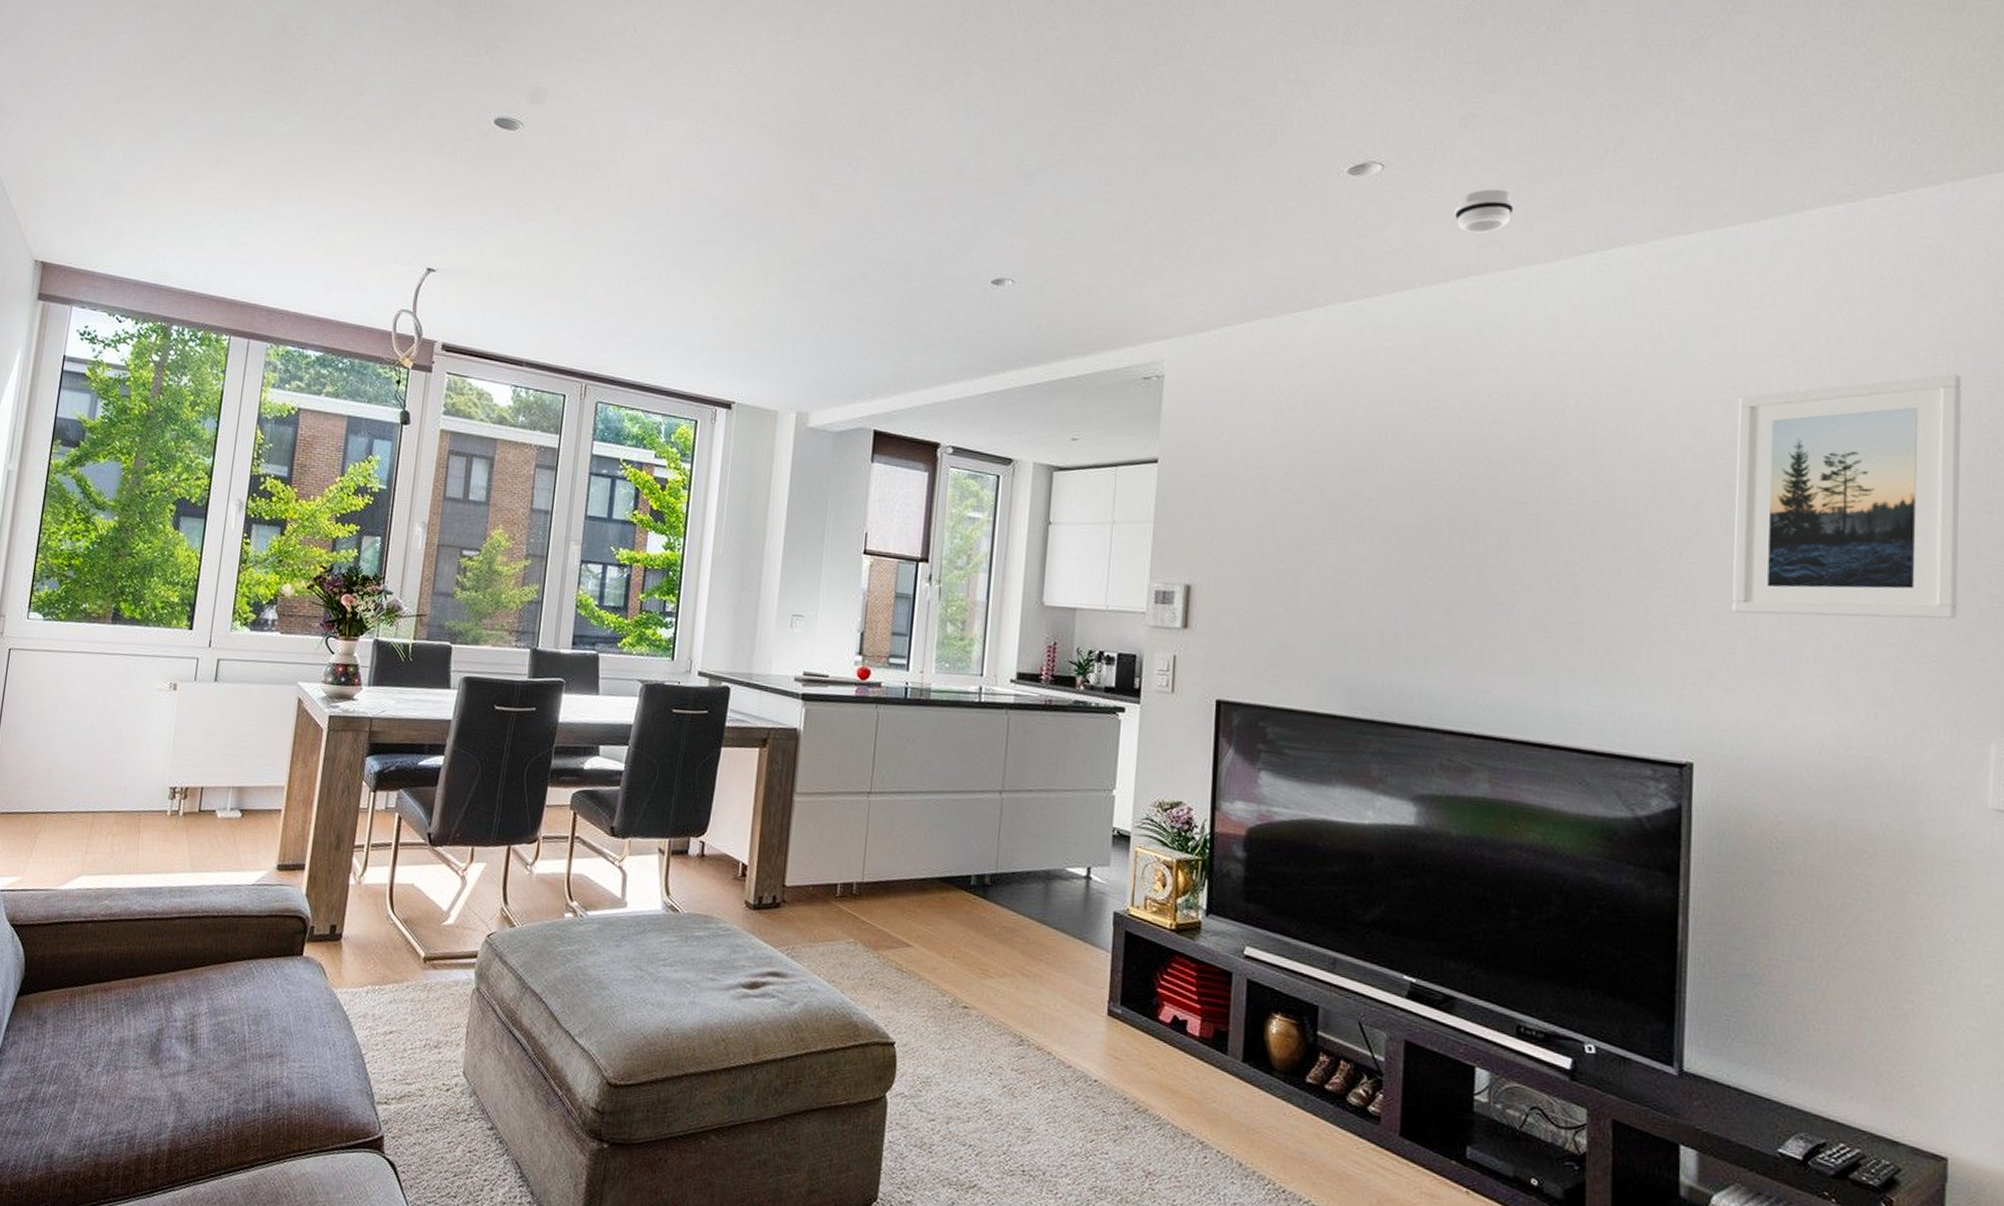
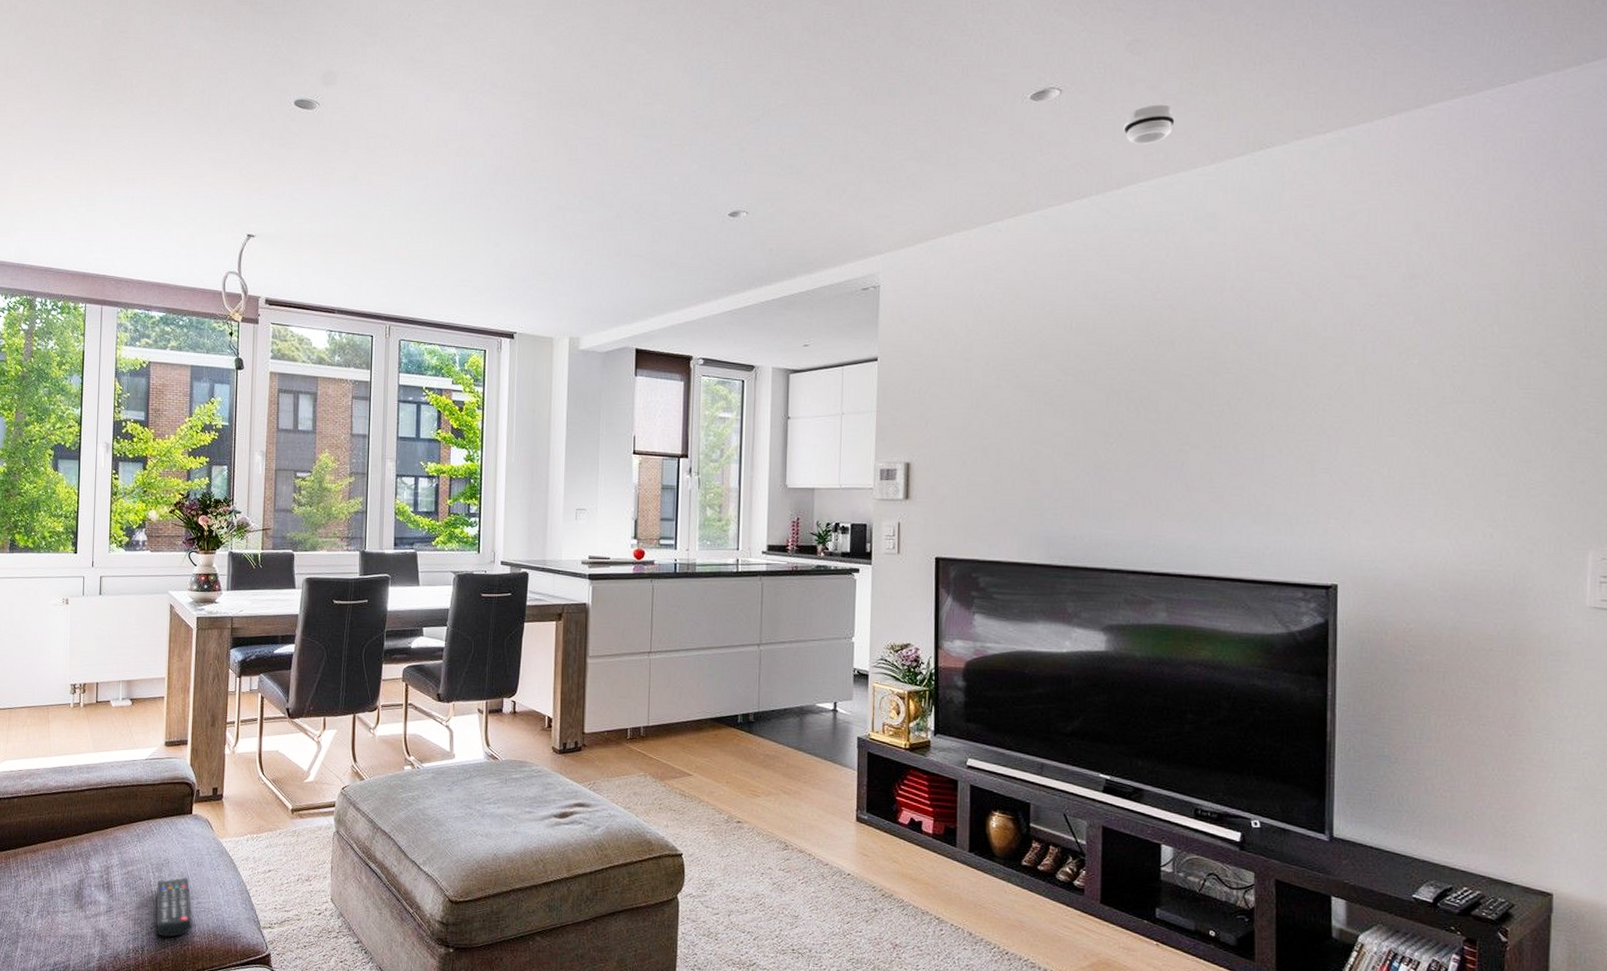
remote control: none [246,1033,292,1108] -> present [156,877,192,937]
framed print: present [1732,374,1962,620] -> none [1368,240,1563,457]

